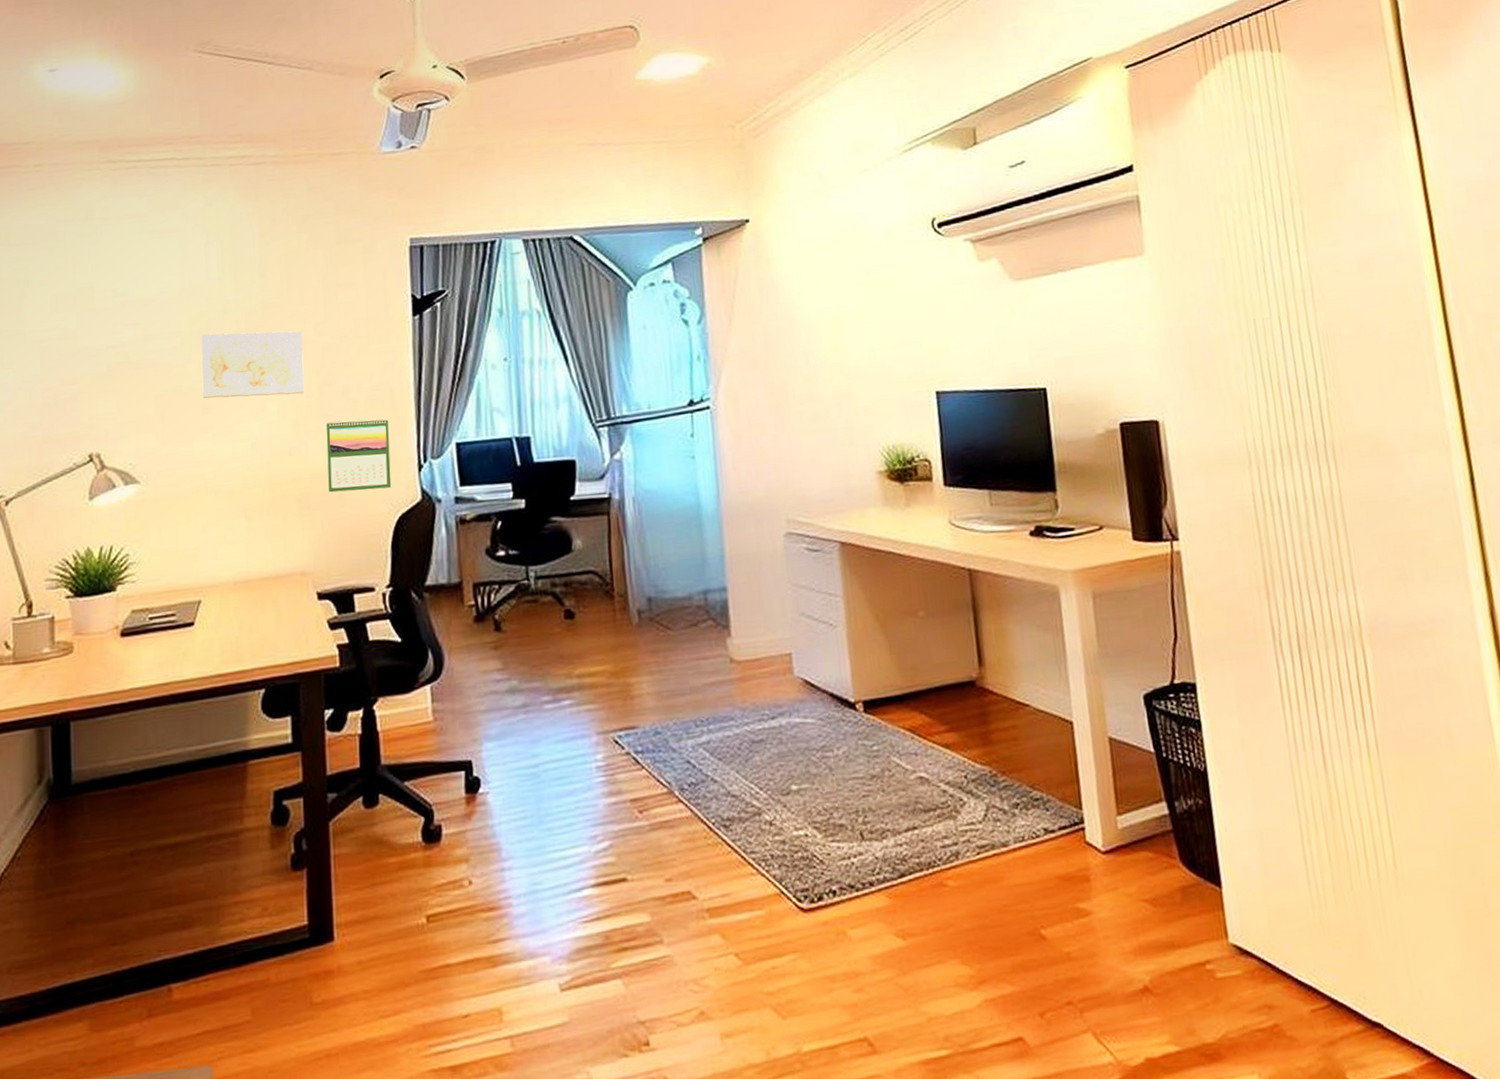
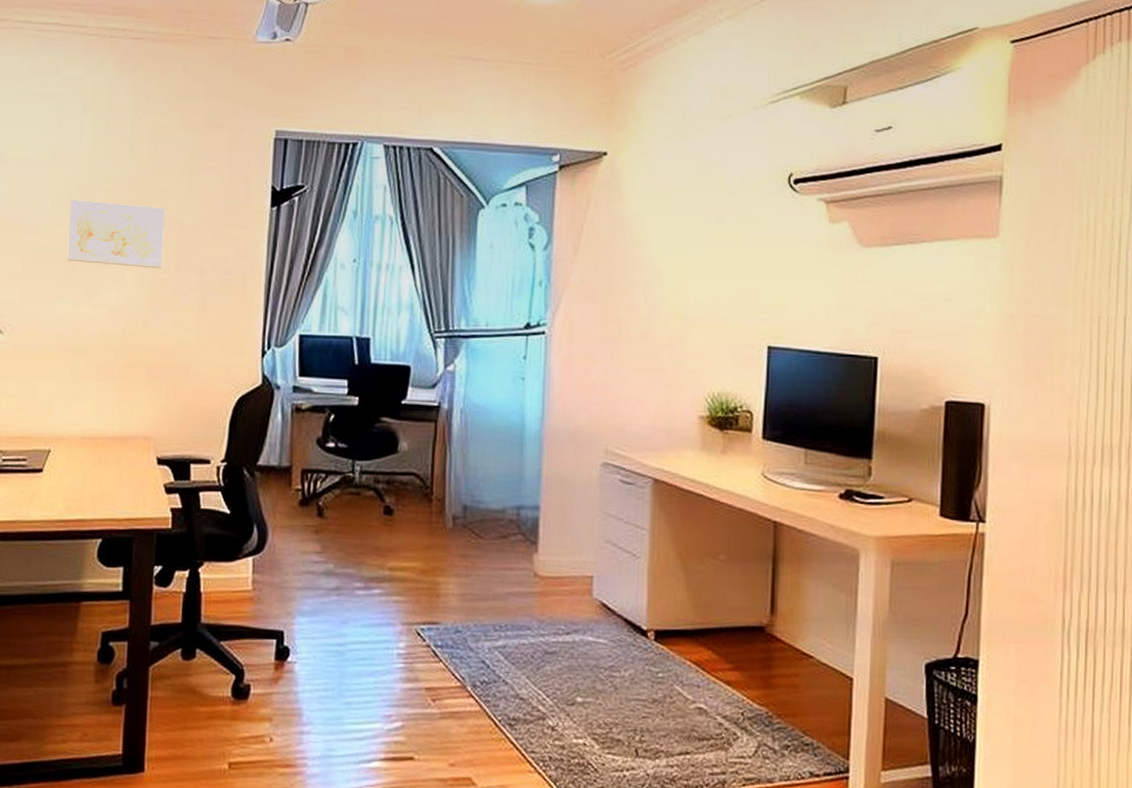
calendar: present [326,417,392,493] -> none [176,297,238,369]

